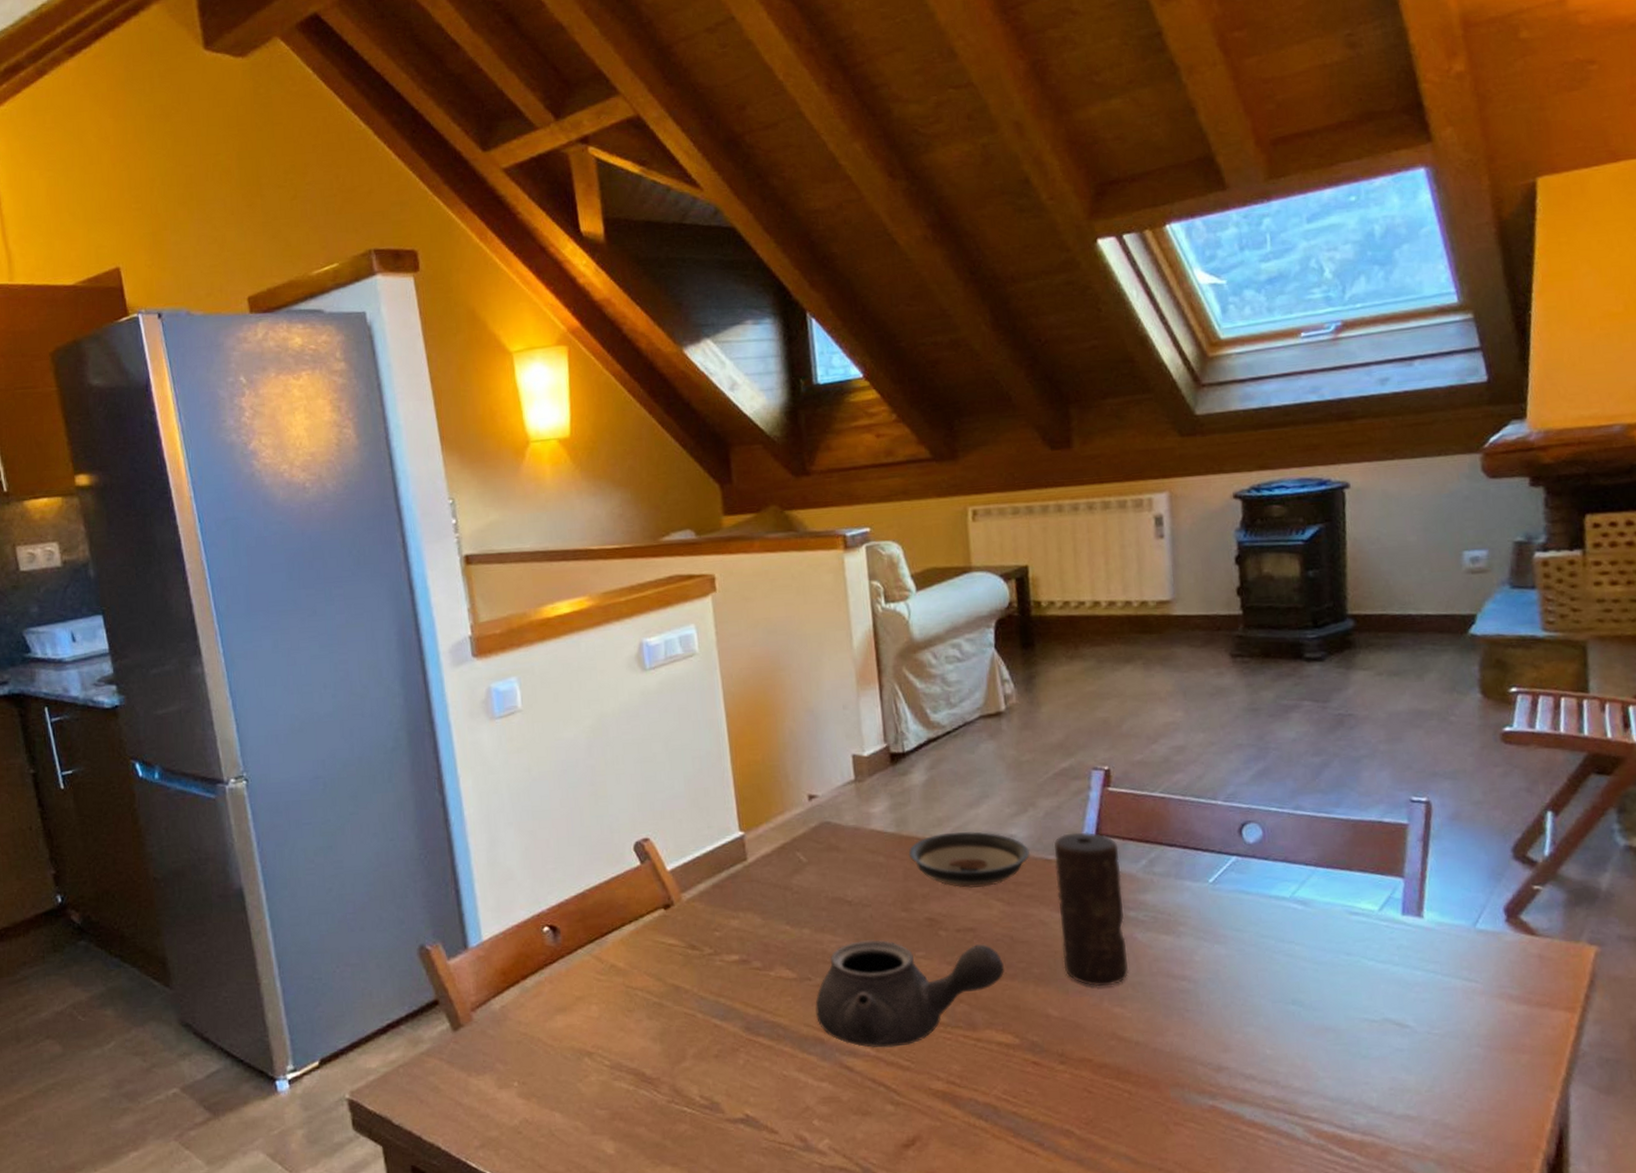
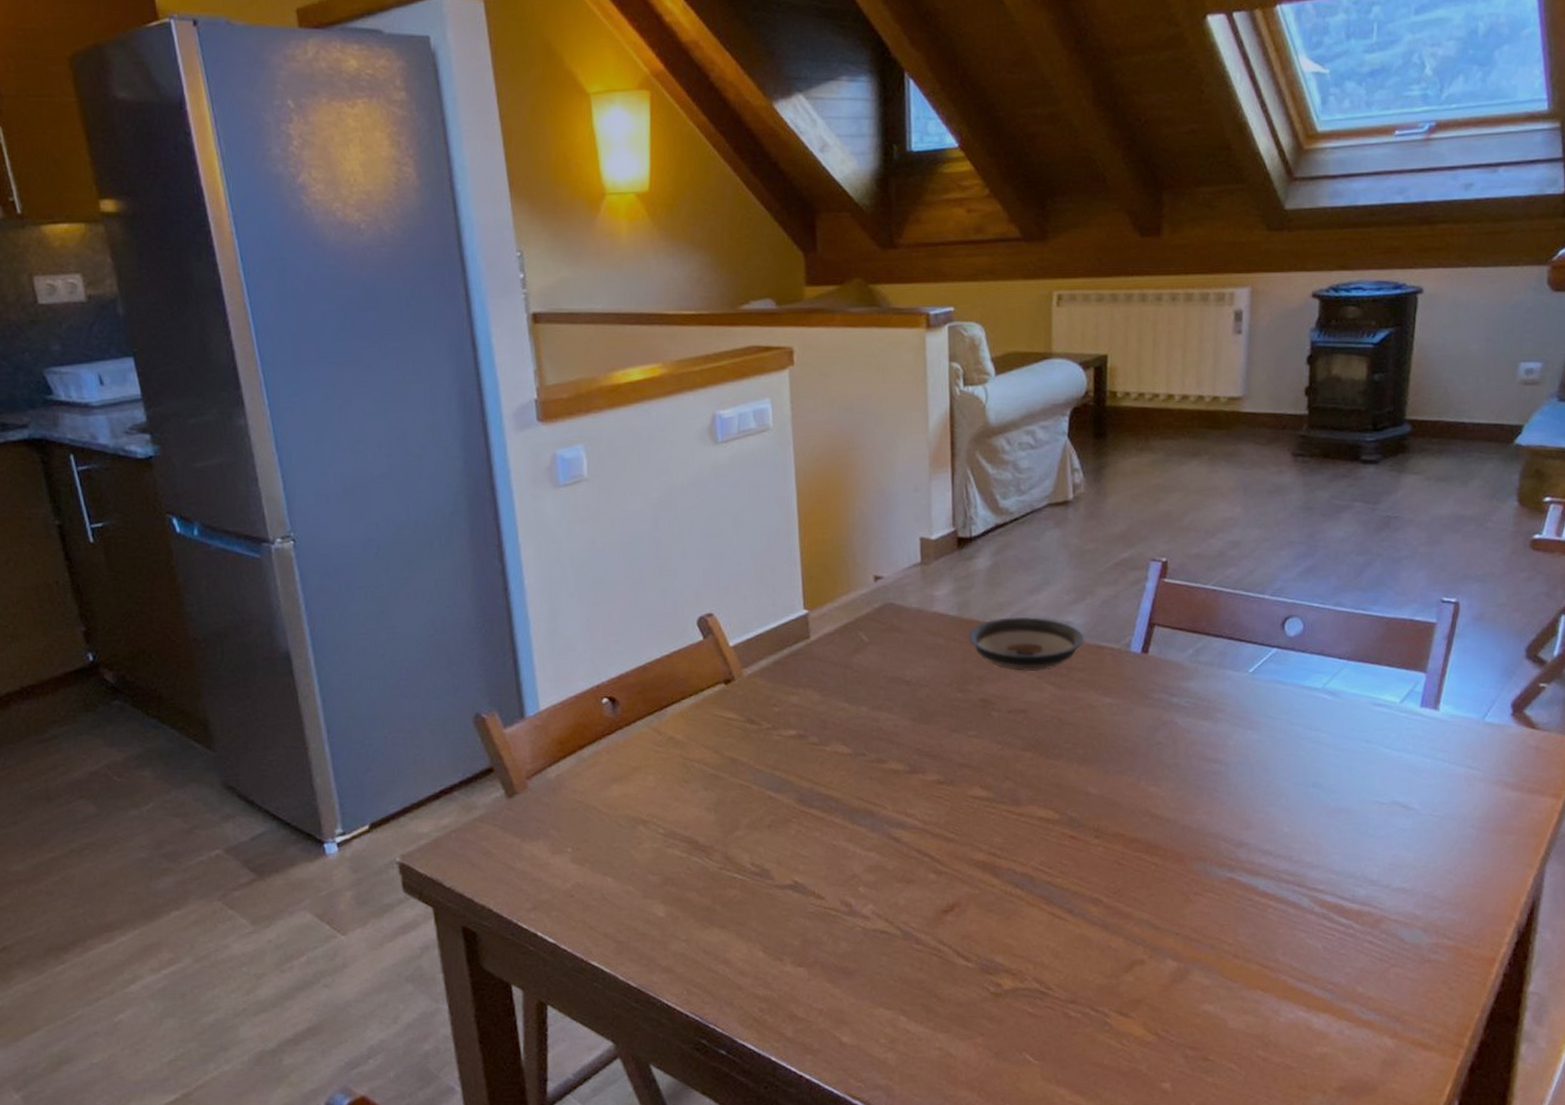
teapot: present [815,940,1004,1049] -> none [868,718,1050,821]
candle: present [1054,832,1129,987] -> none [1106,621,1169,768]

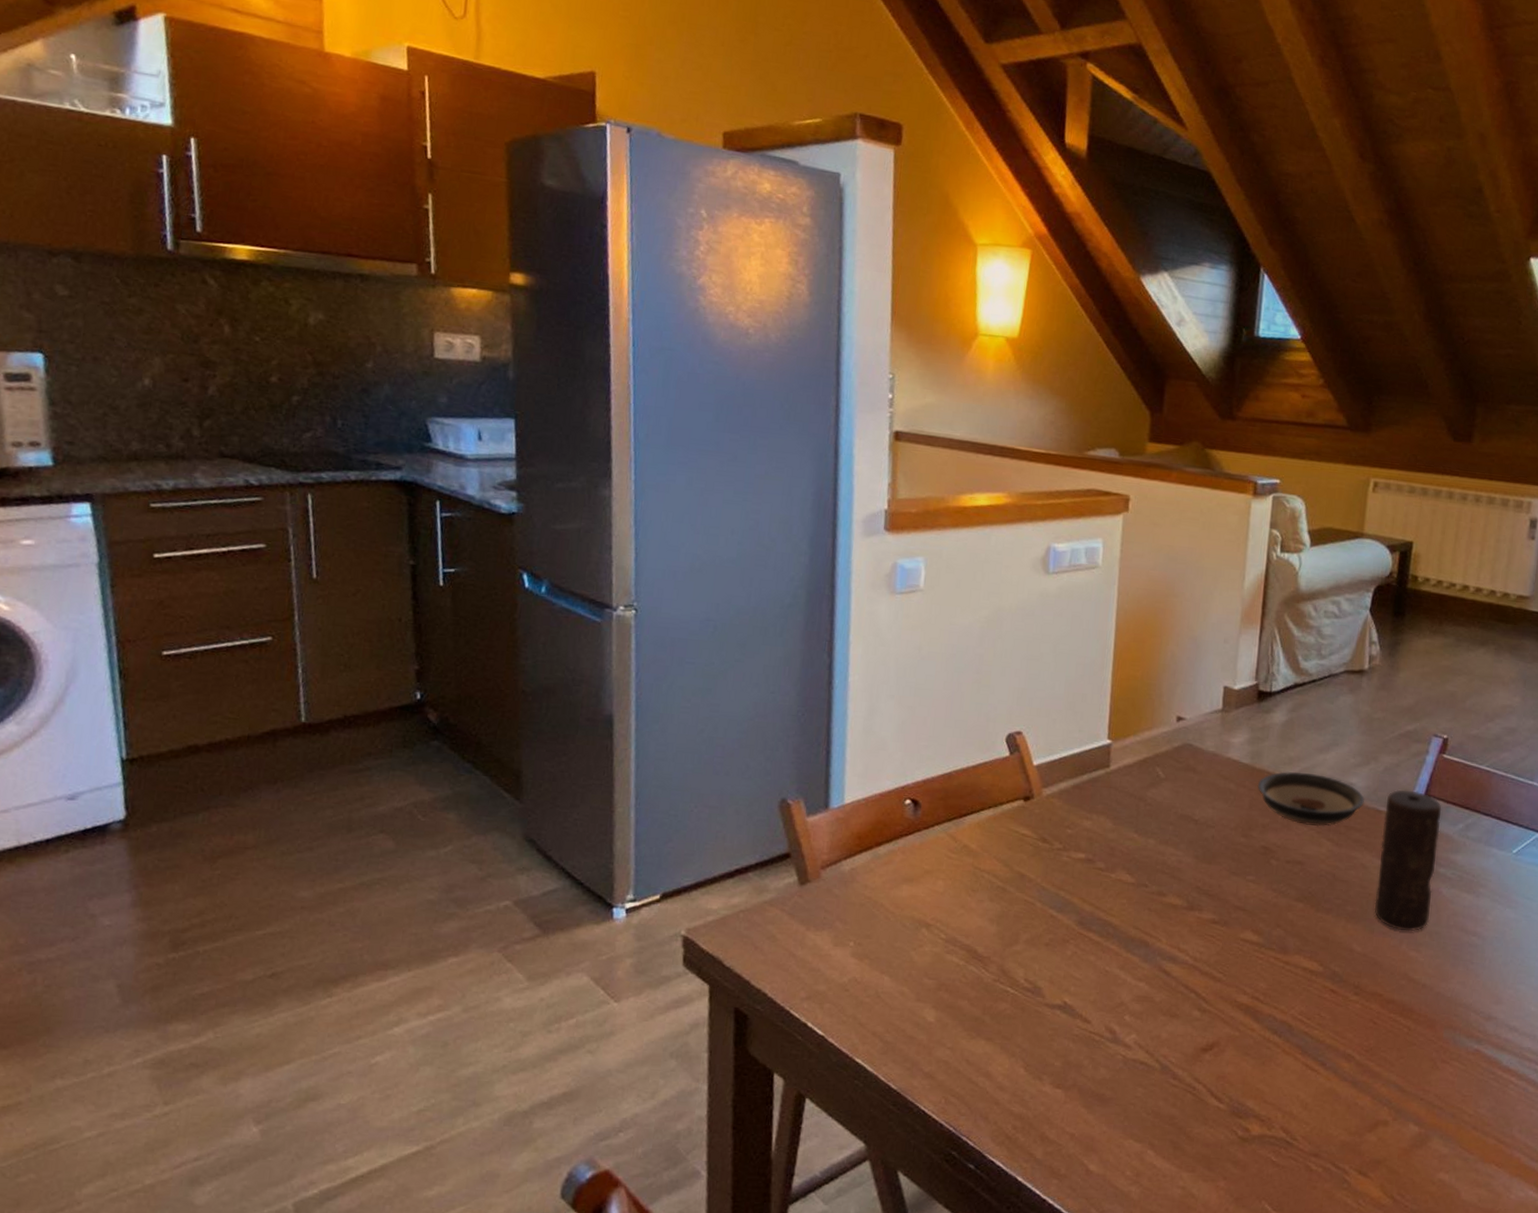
candle: none [1106,621,1169,768] -> present [1374,789,1442,932]

